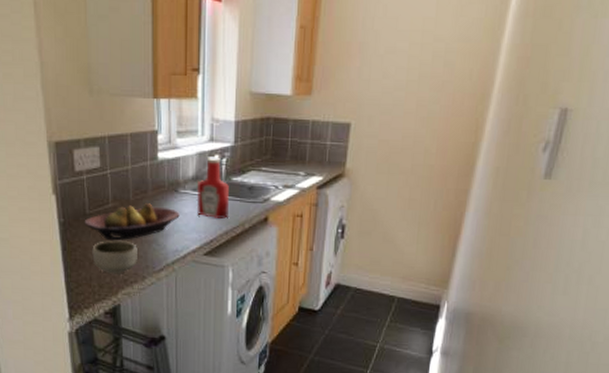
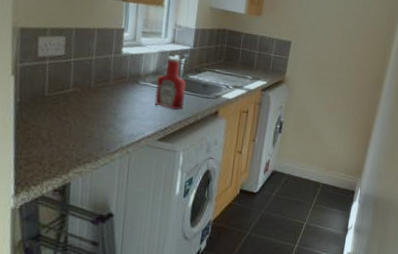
fruit bowl: present [84,203,180,241] -> none [41,91,138,123]
bowl: present [92,241,137,274] -> none [46,122,94,154]

